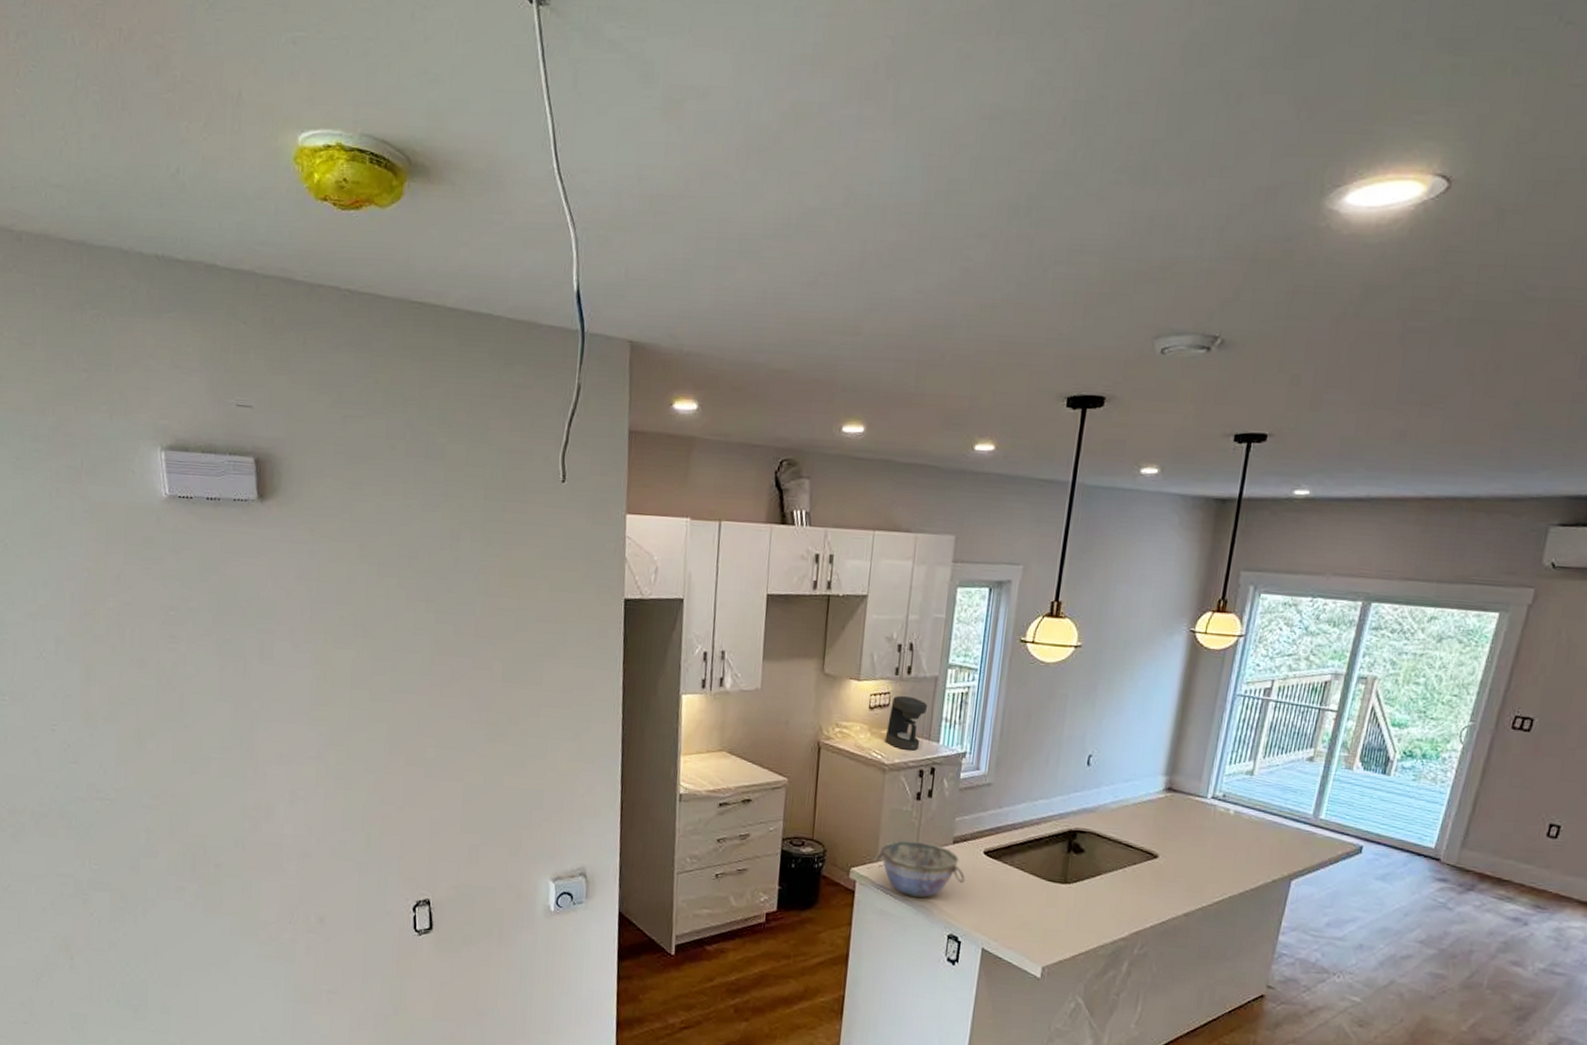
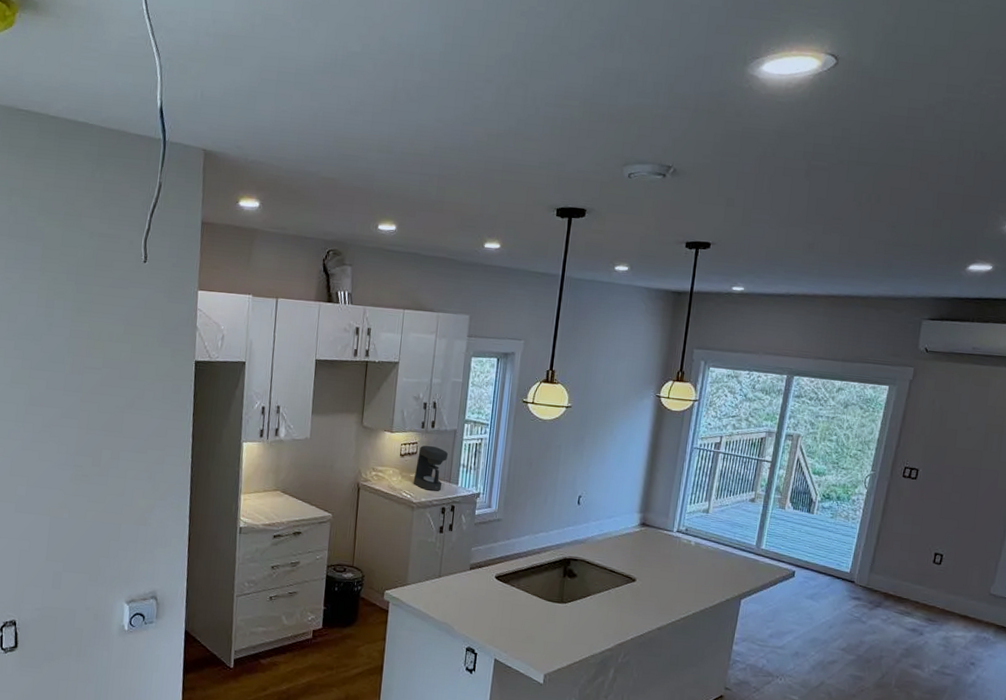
bowl: present [873,840,965,898] -> none [403,567,480,616]

